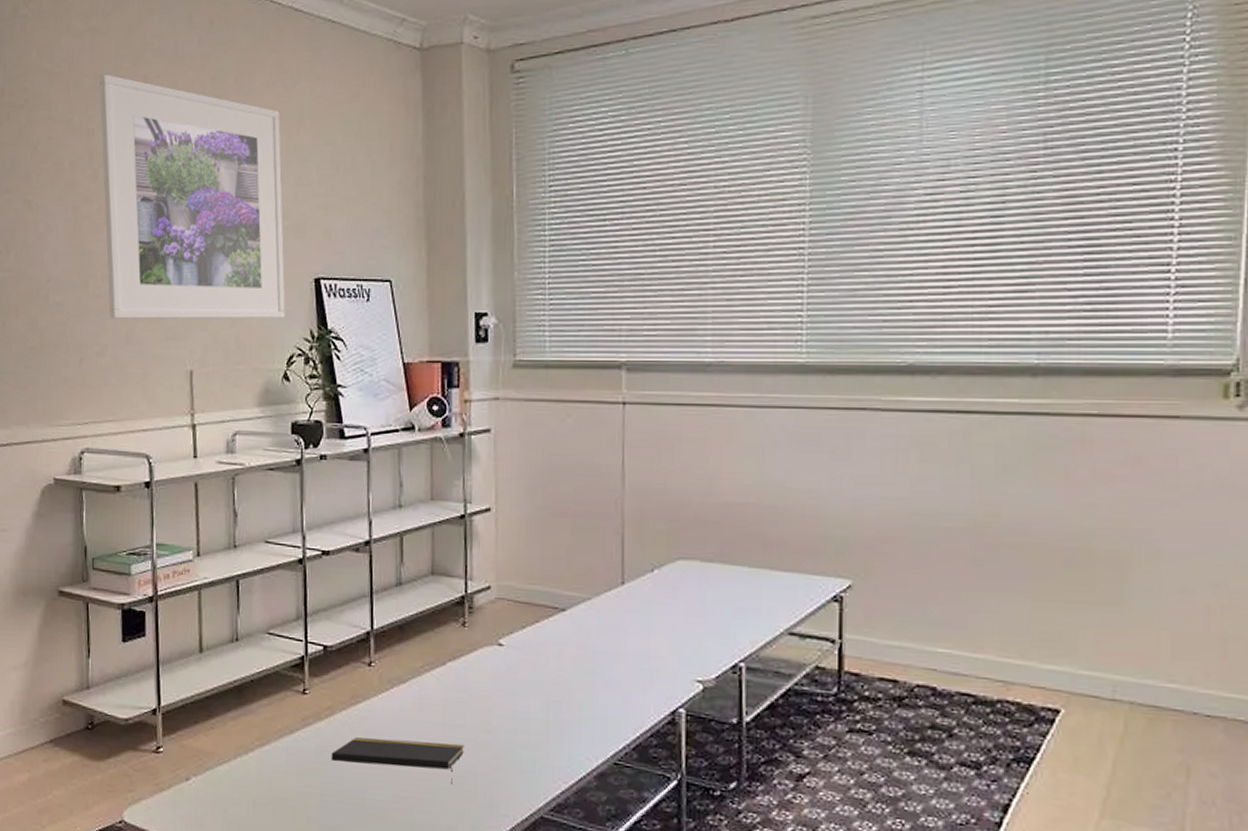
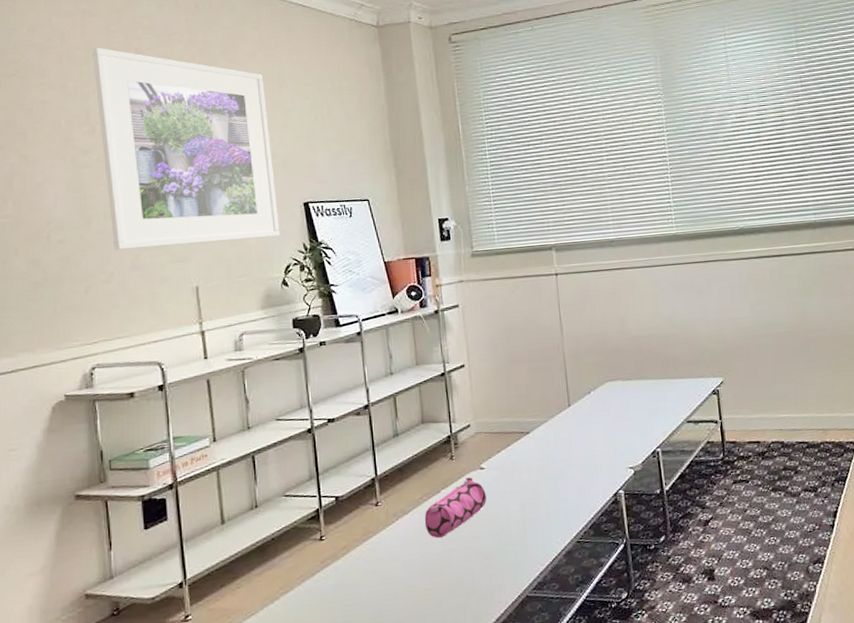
notepad: present [331,737,464,785] -> none [349,553,461,592]
pencil case: none [424,652,502,722] -> present [424,477,487,539]

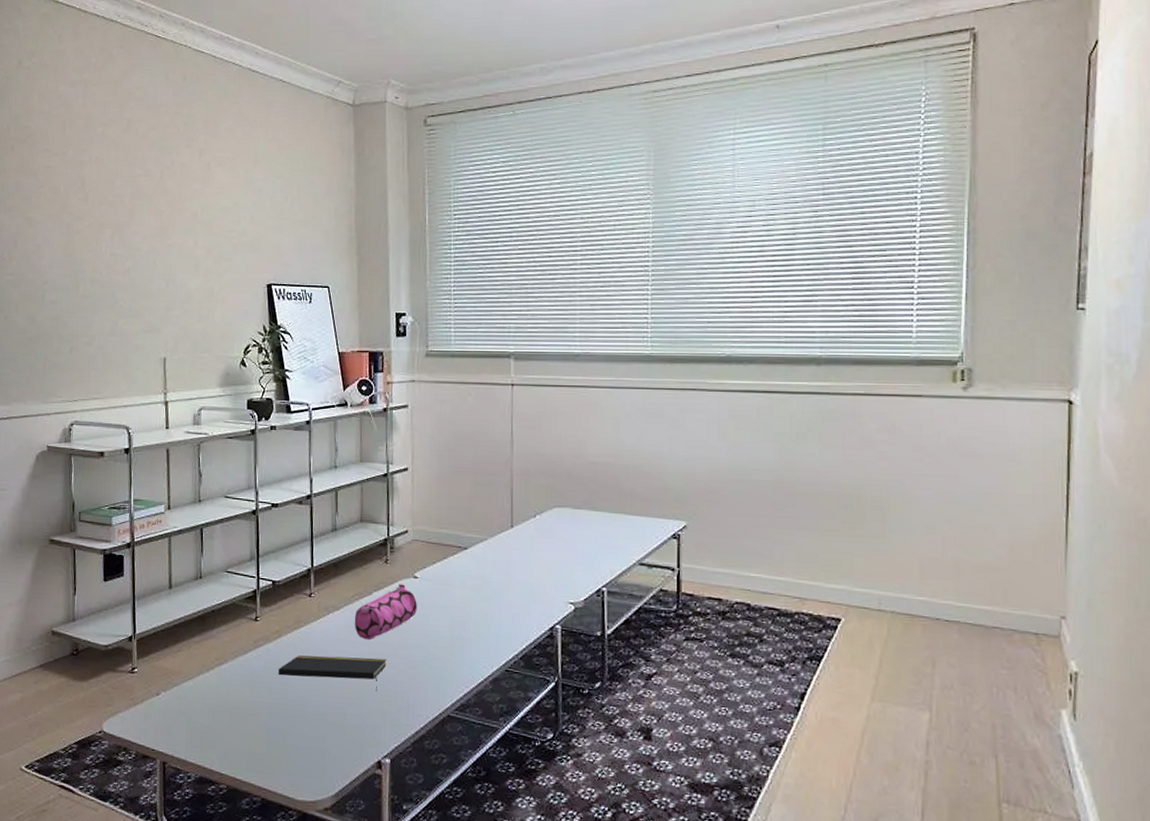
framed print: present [91,47,280,250] -> none [90,116,243,316]
notepad: none [349,553,461,592] -> present [278,655,387,692]

